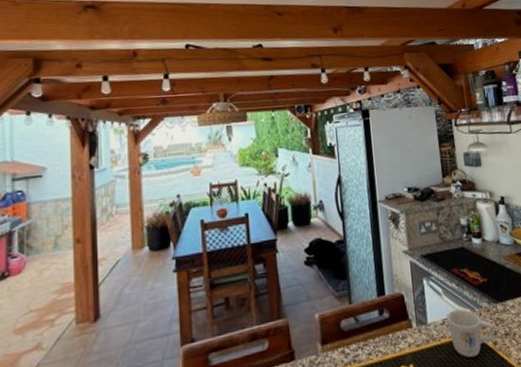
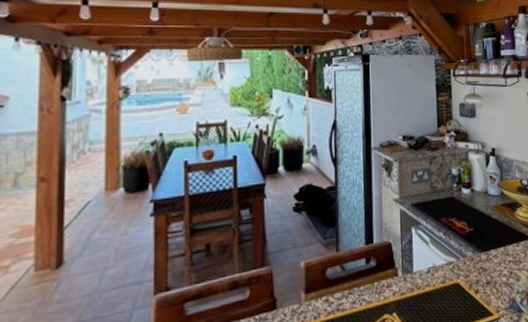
mug: present [446,309,495,358] -> none [431,258,477,306]

